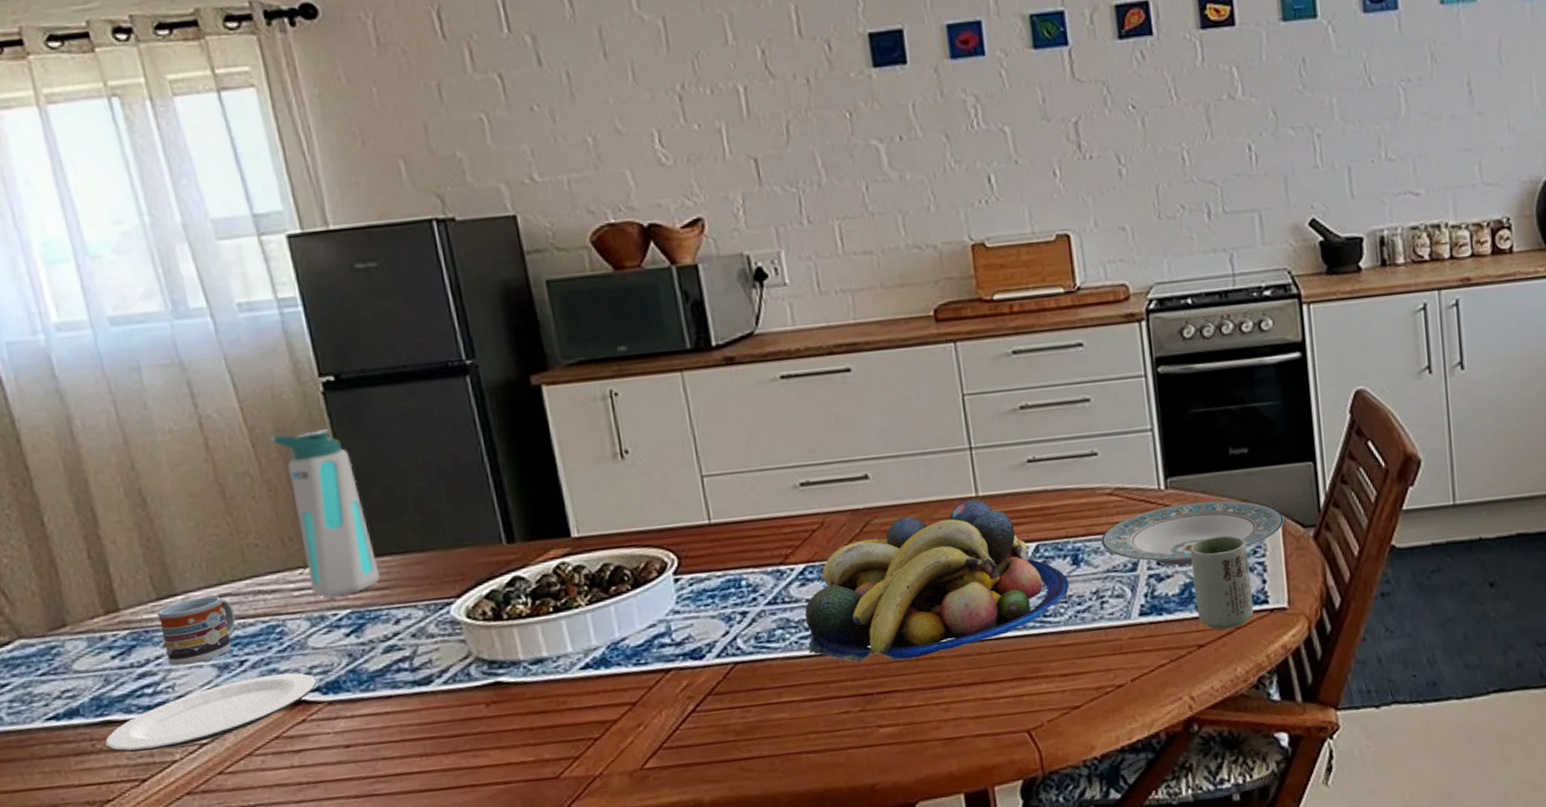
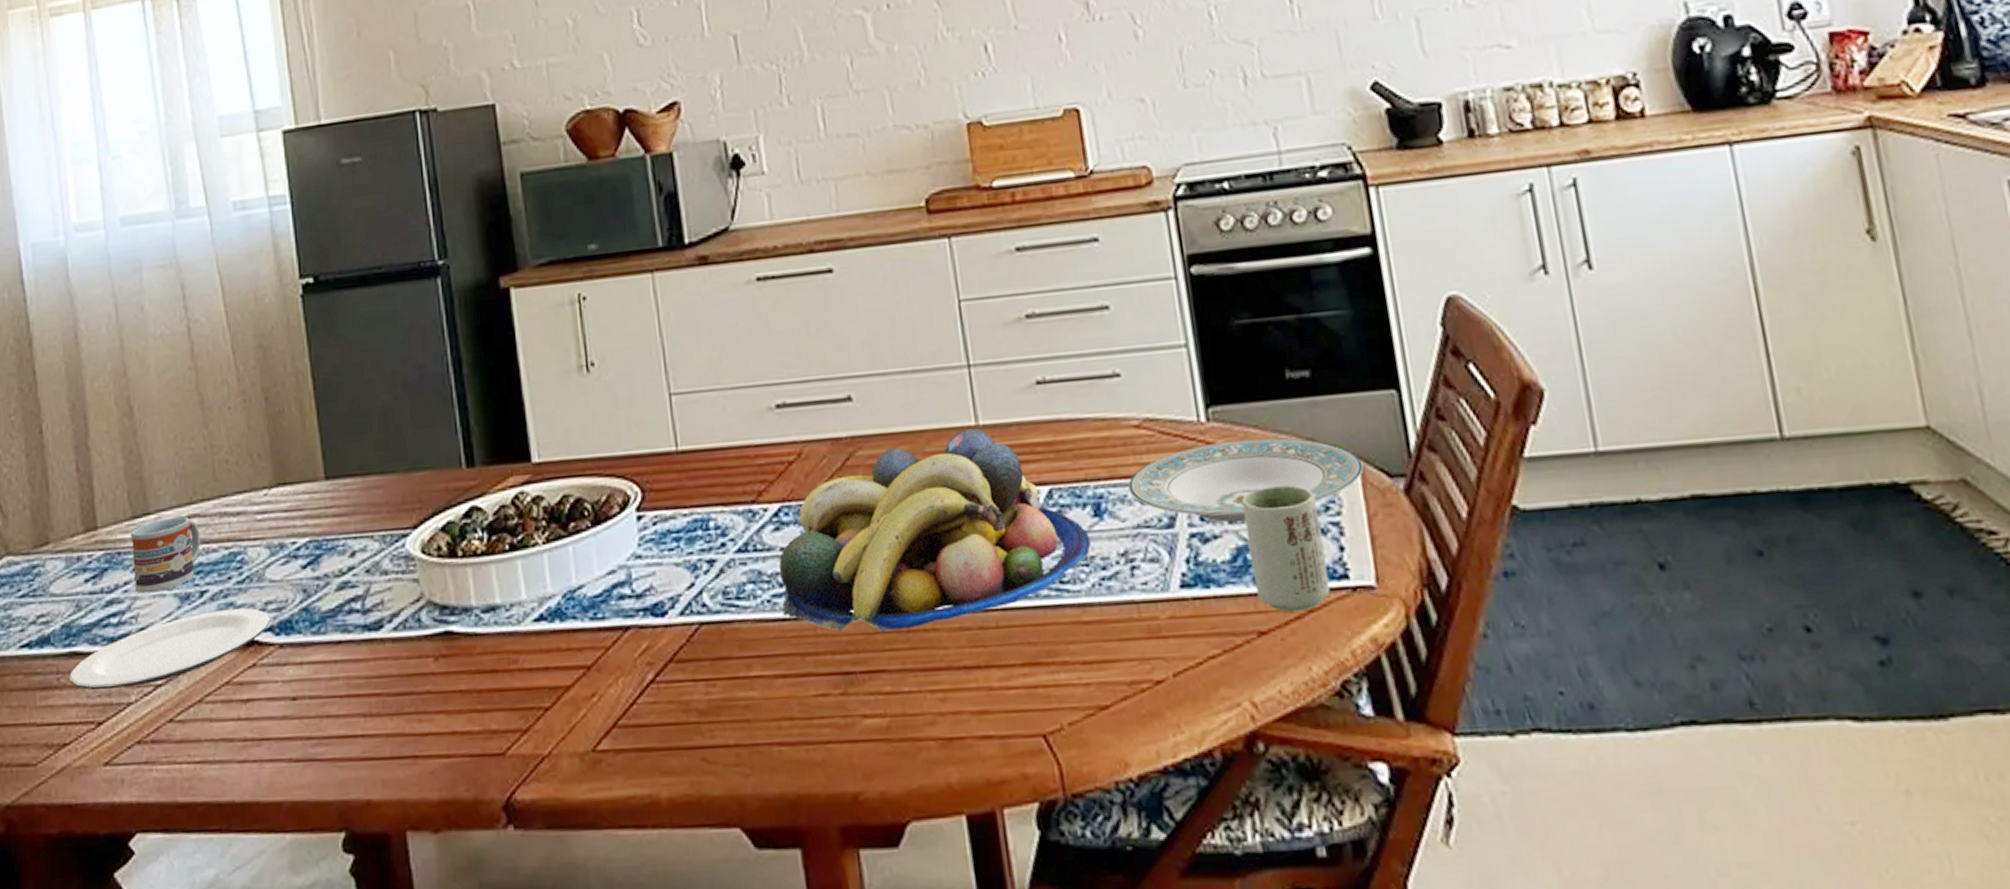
water bottle: present [269,429,380,599] -> none [249,335,340,525]

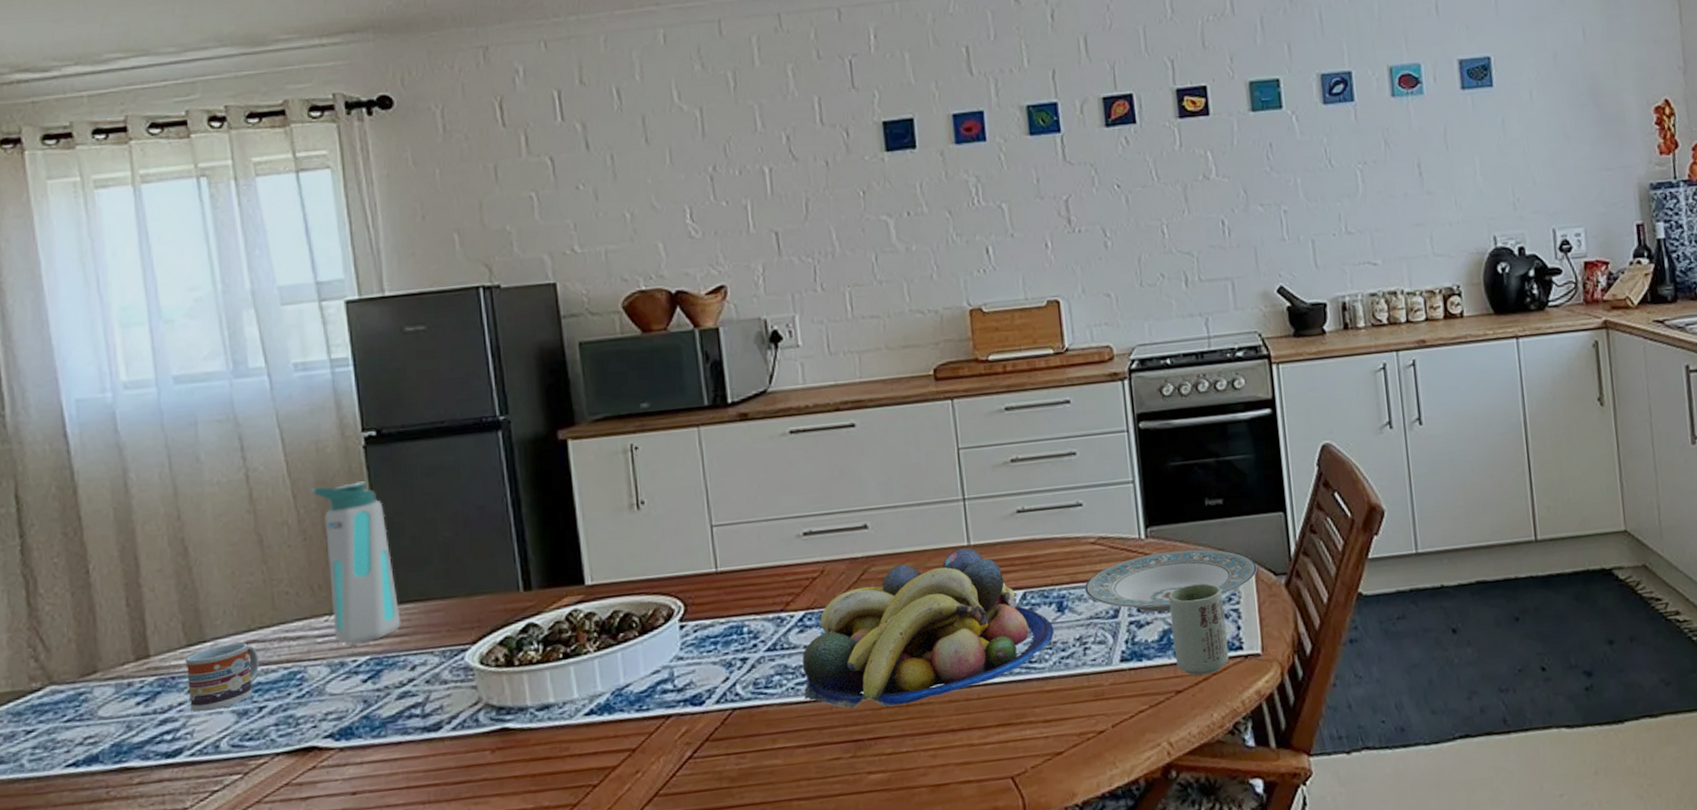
plate: present [69,607,270,690] -> none [120,719,330,800]
water bottle: none [249,335,340,525] -> present [309,481,401,645]

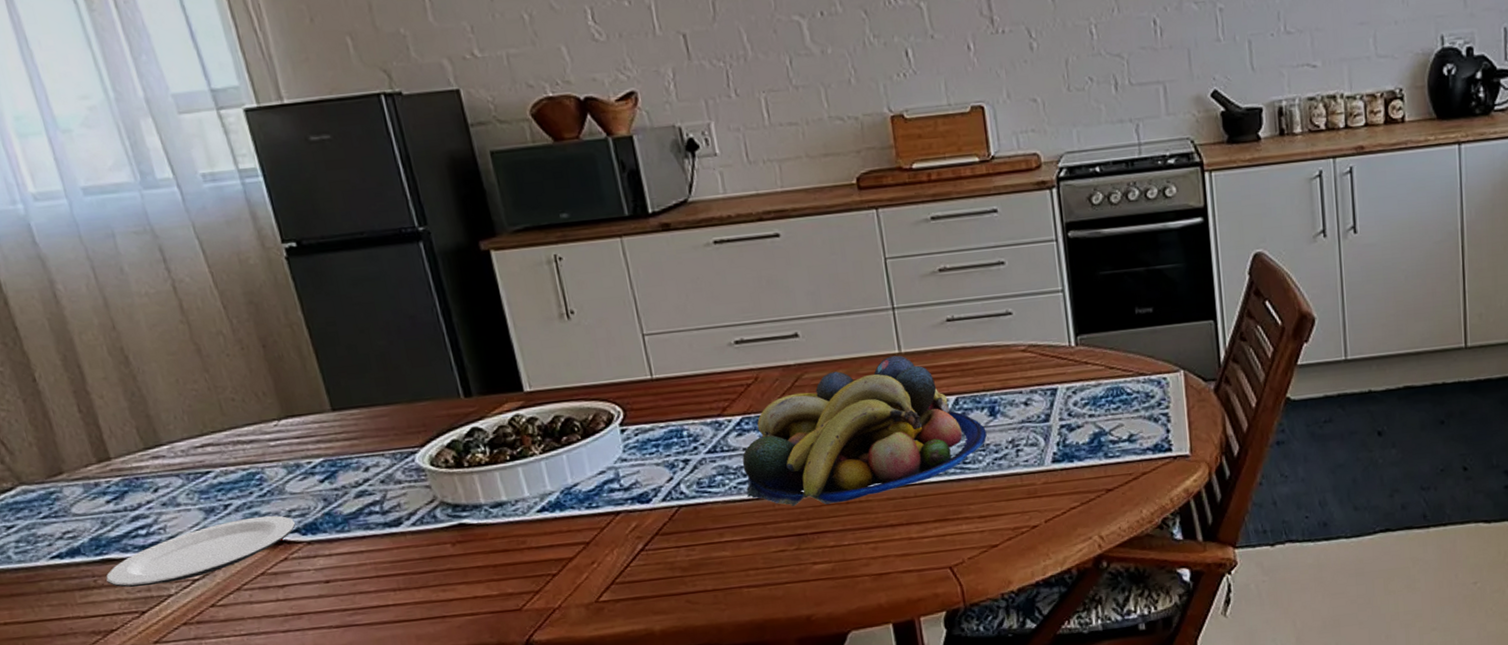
plate: none [120,719,330,800] -> present [106,515,295,588]
cup: present [185,642,259,712] -> none [145,446,218,510]
water bottle: present [309,481,401,645] -> none [239,292,349,449]
plate: present [1085,549,1257,613] -> none [1016,356,1187,417]
cup: present [1169,583,1229,676] -> none [1099,389,1158,476]

